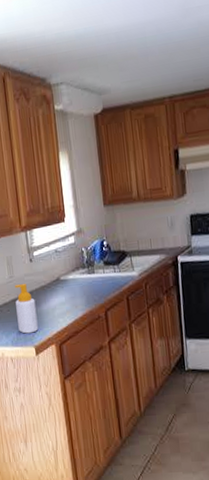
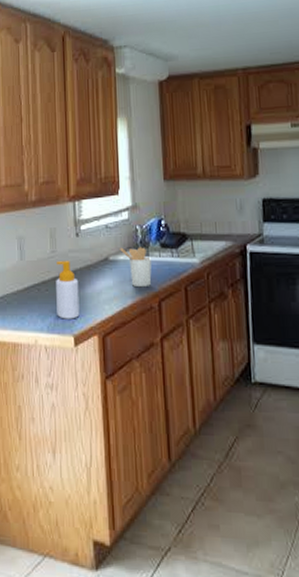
utensil holder: none [69,266,98,301] -> present [120,247,152,288]

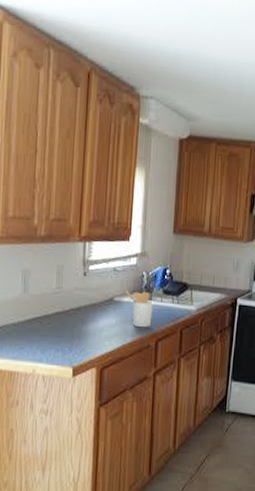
soap bottle: present [56,261,80,319] -> none [57,297,82,352]

